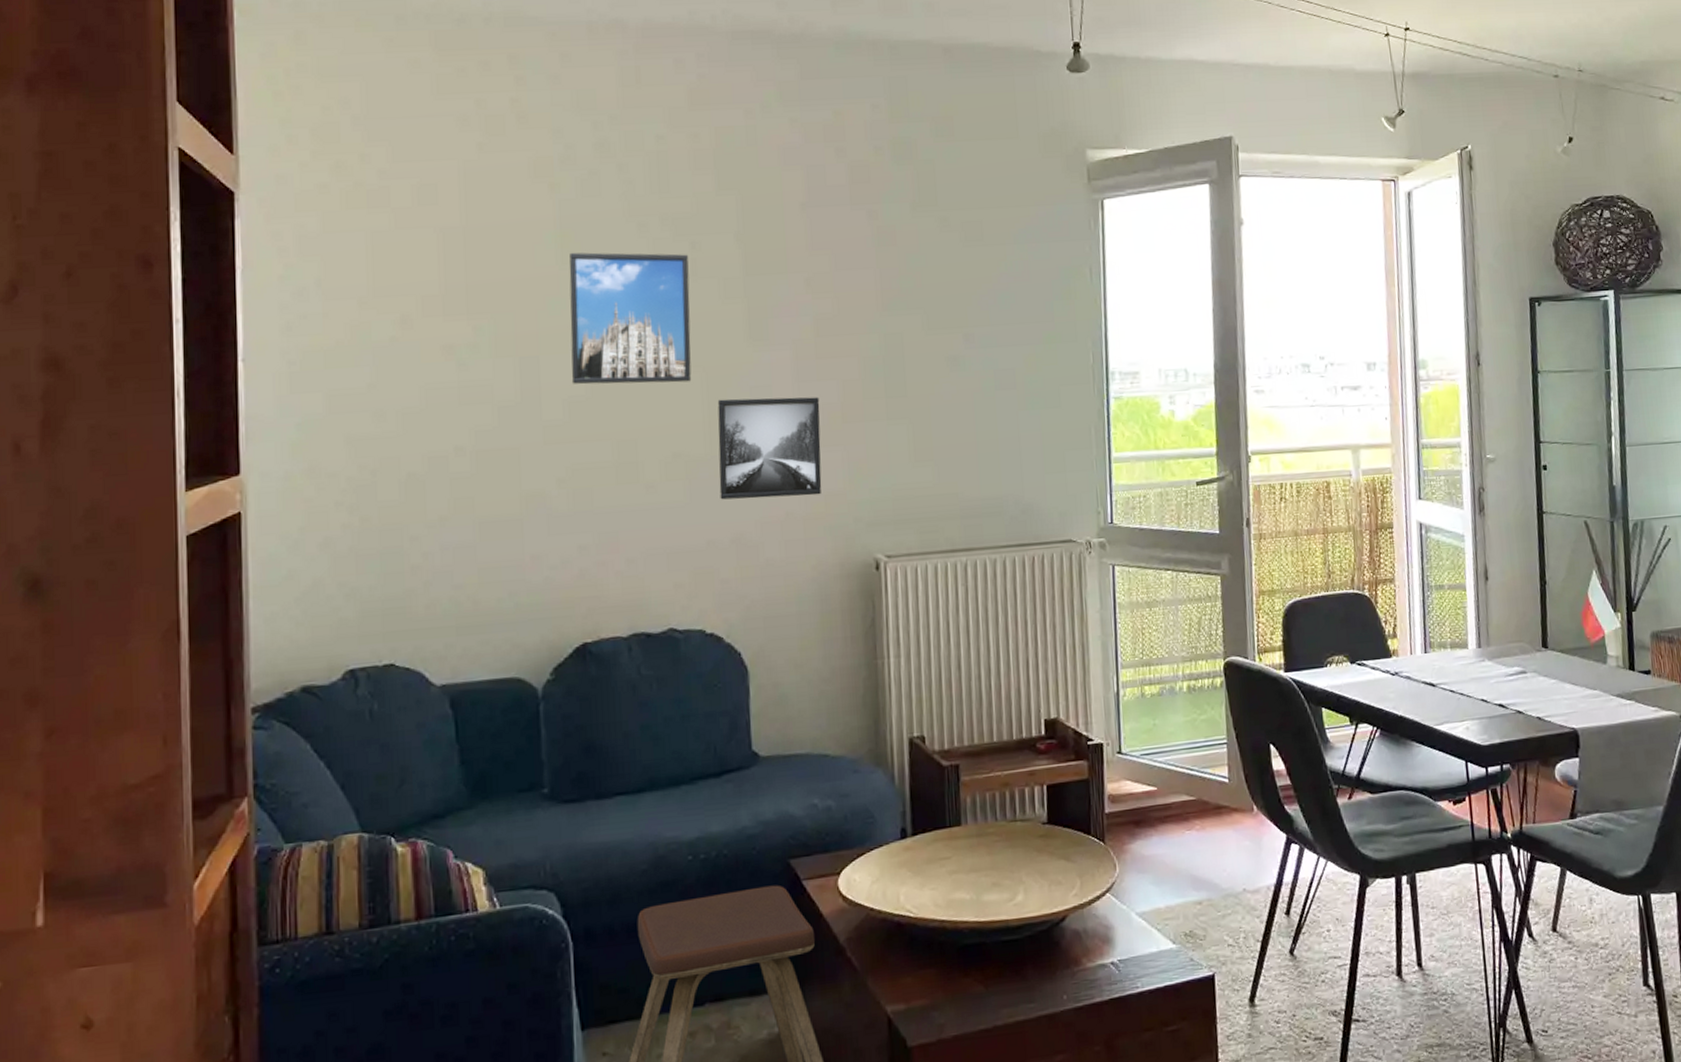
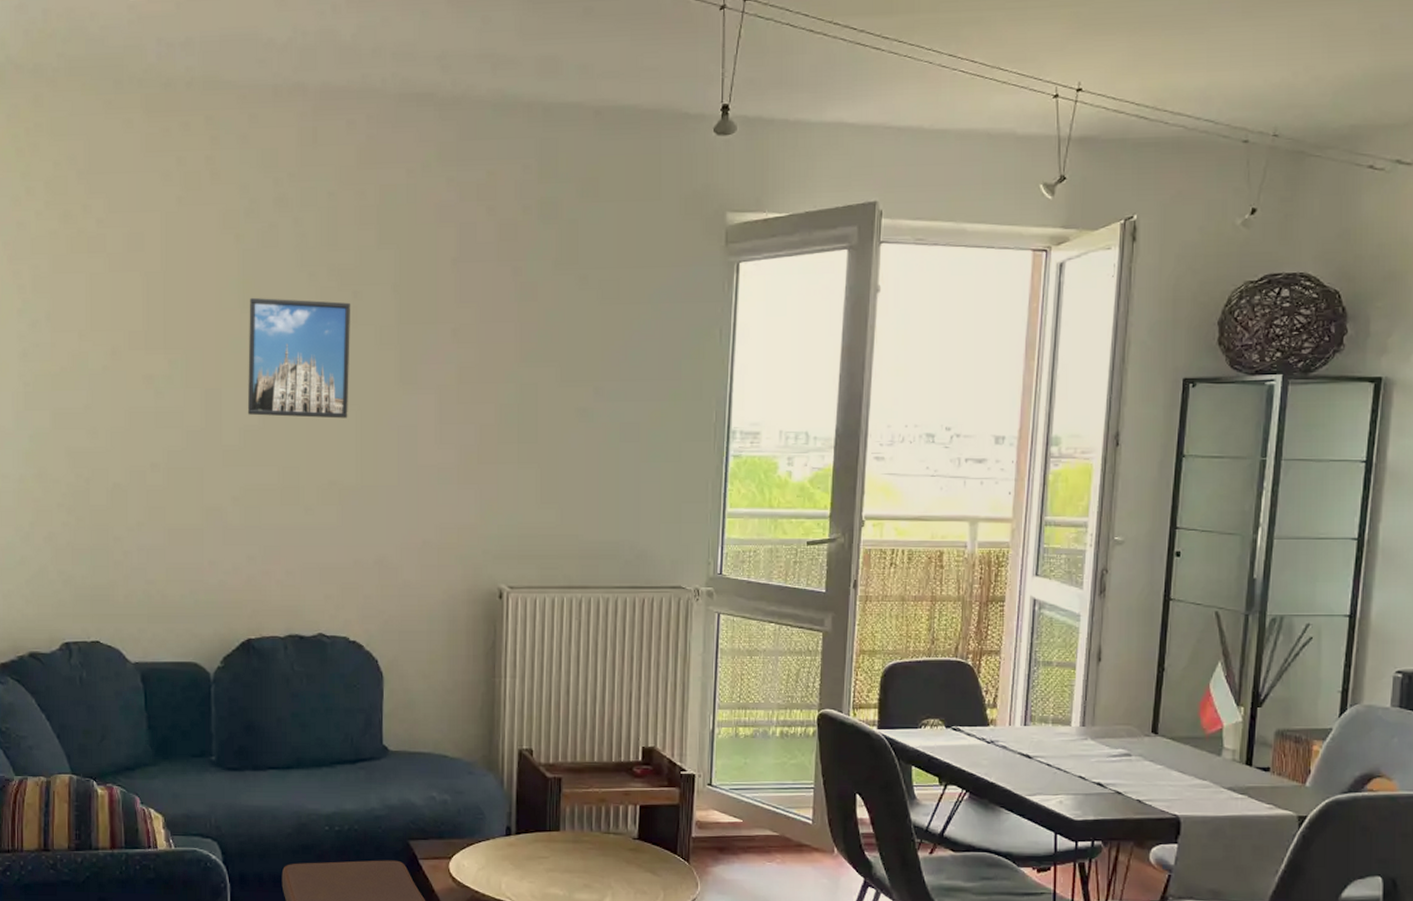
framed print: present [717,397,822,500] -> none [367,435,458,527]

